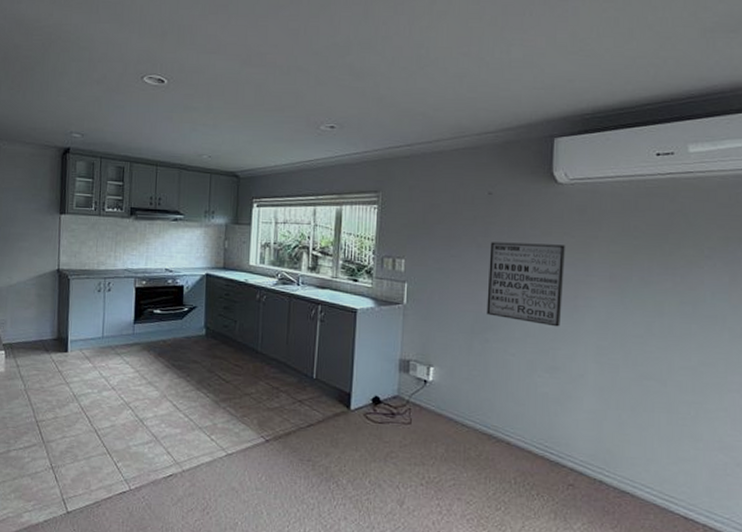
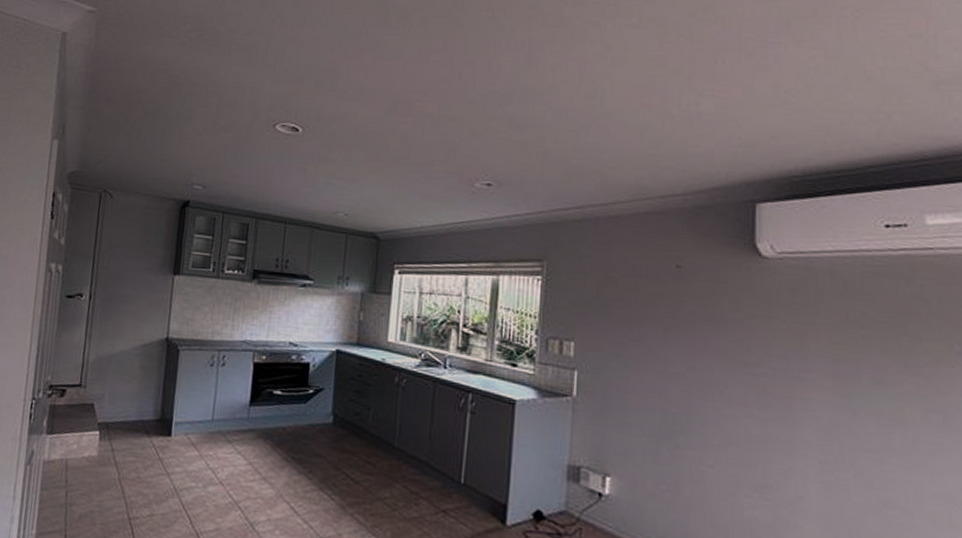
wall art: present [486,242,565,327] -> none [676,325,774,434]

